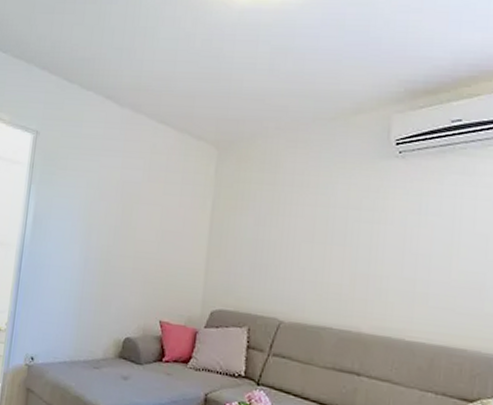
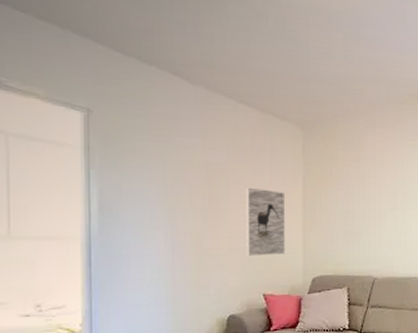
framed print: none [148,207,192,282] -> present [246,187,285,256]

